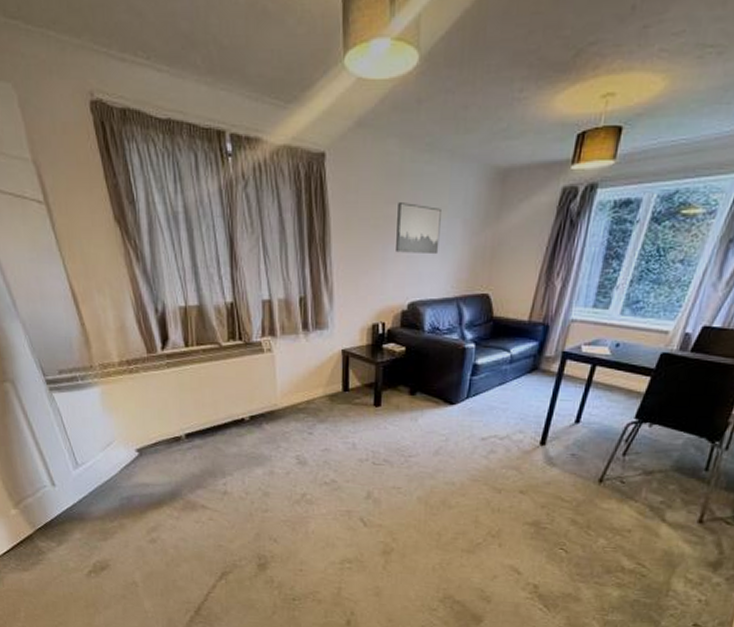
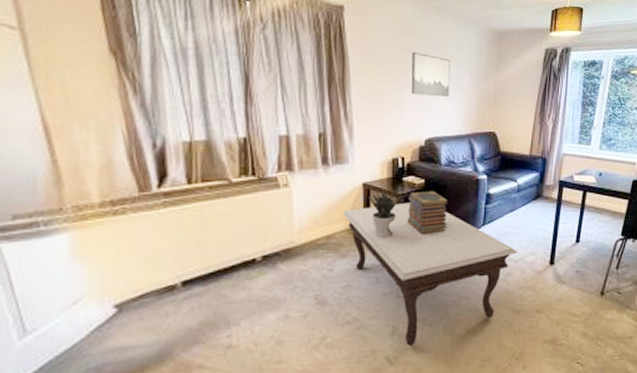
coffee table: none [321,370,504,511] -> present [342,202,518,346]
potted plant: none [347,356,380,406] -> present [368,189,401,238]
book stack: none [385,359,430,406] -> present [407,191,448,235]

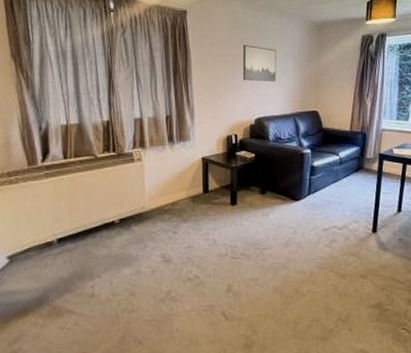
coffee table: present [342,202,518,346] -> none [185,174,341,304]
potted plant: present [368,189,401,238] -> none [207,162,235,205]
book stack: present [407,191,448,235] -> none [240,164,276,203]

